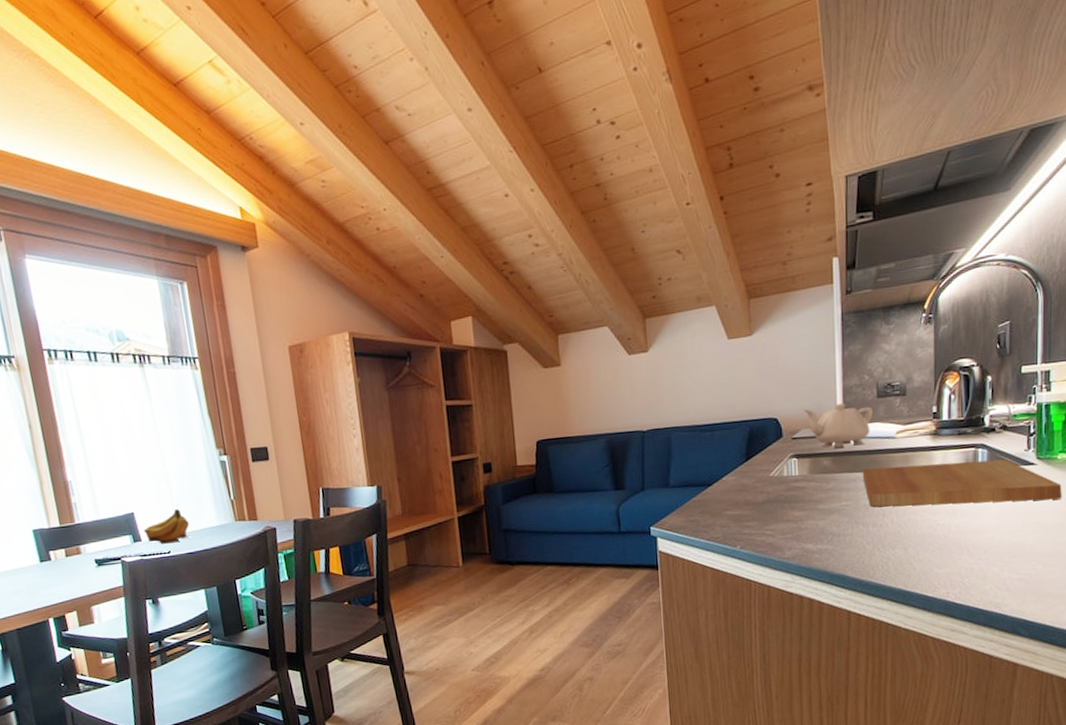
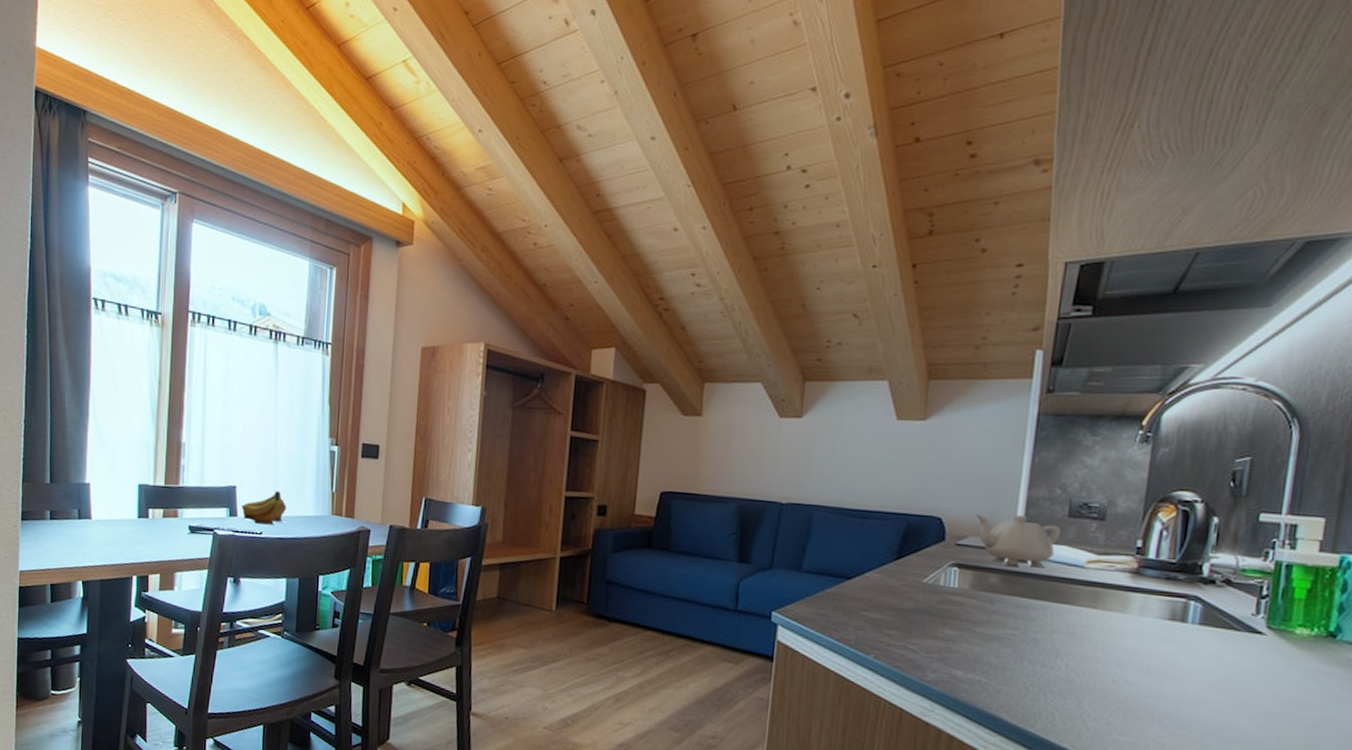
cutting board: present [862,459,1062,507] -> none [1036,597,1297,683]

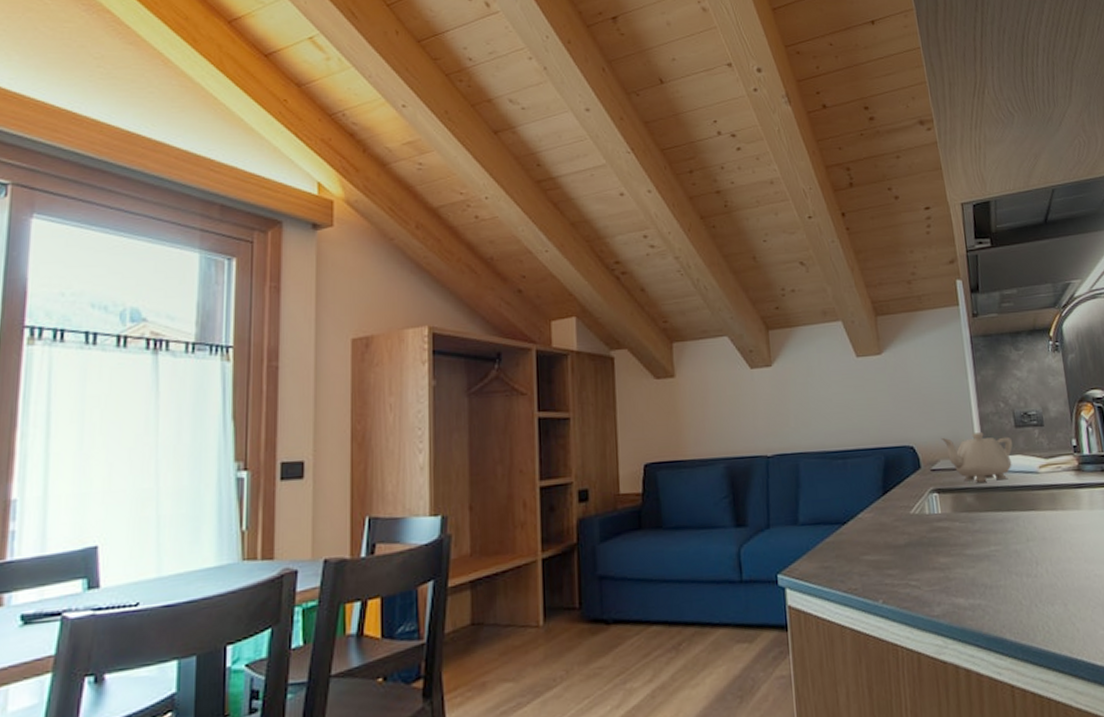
fruit: present [241,490,287,525] -> none [106,541,176,592]

